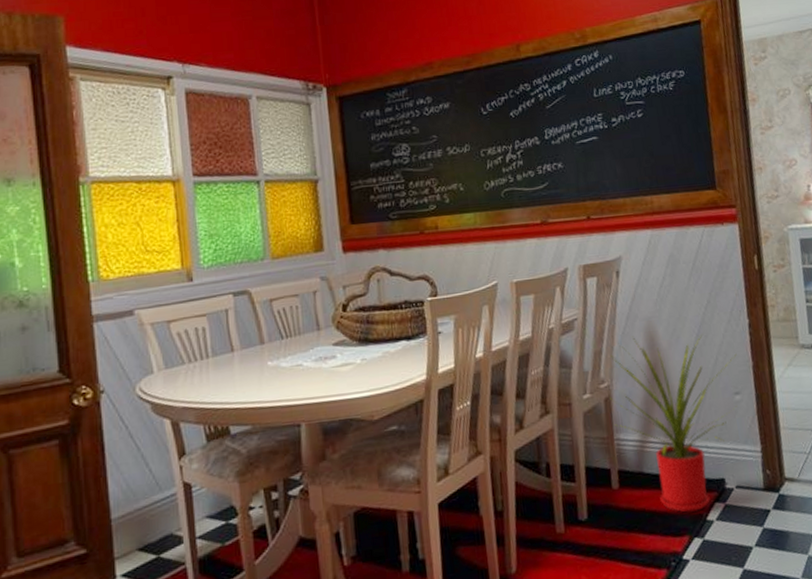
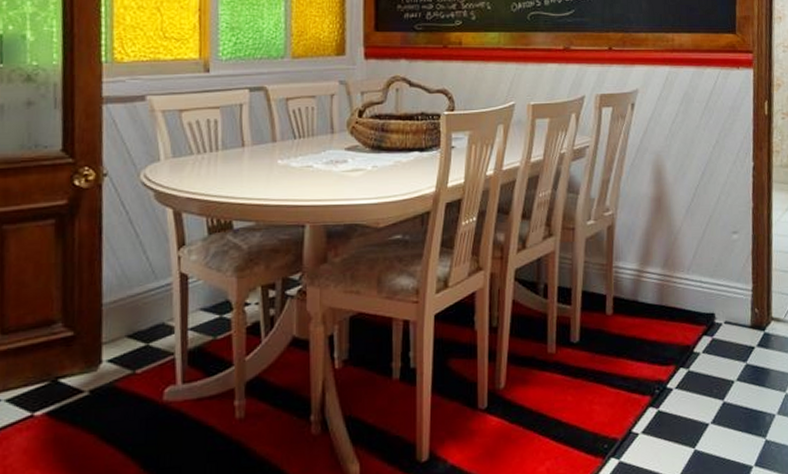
house plant: present [610,334,737,513] -> none [613,168,739,343]

